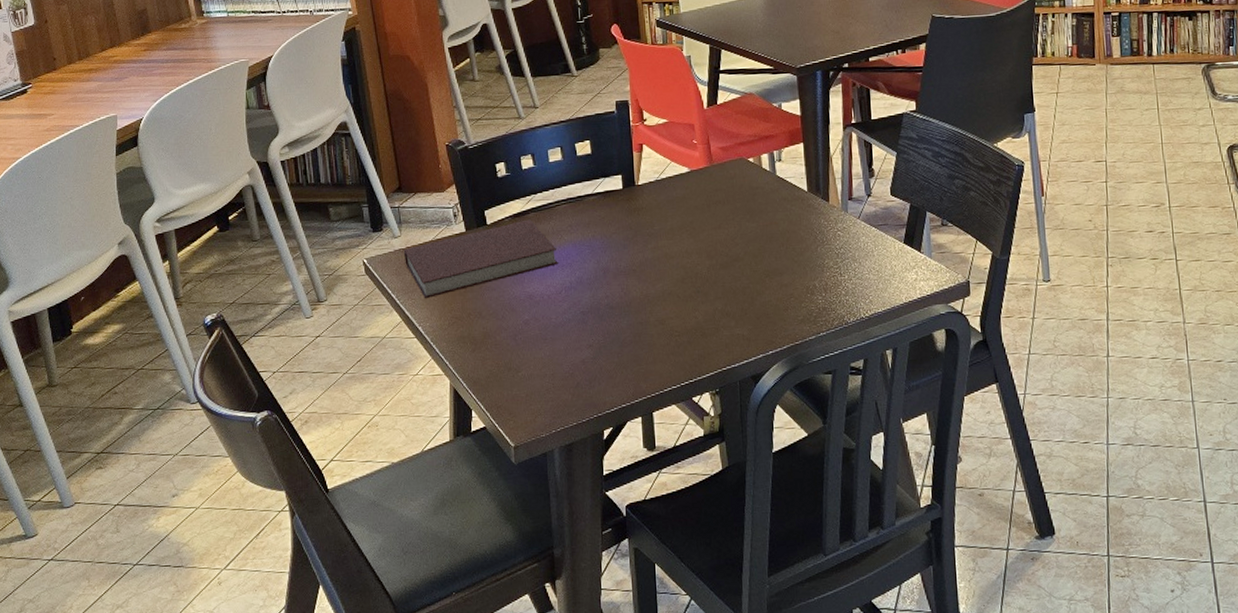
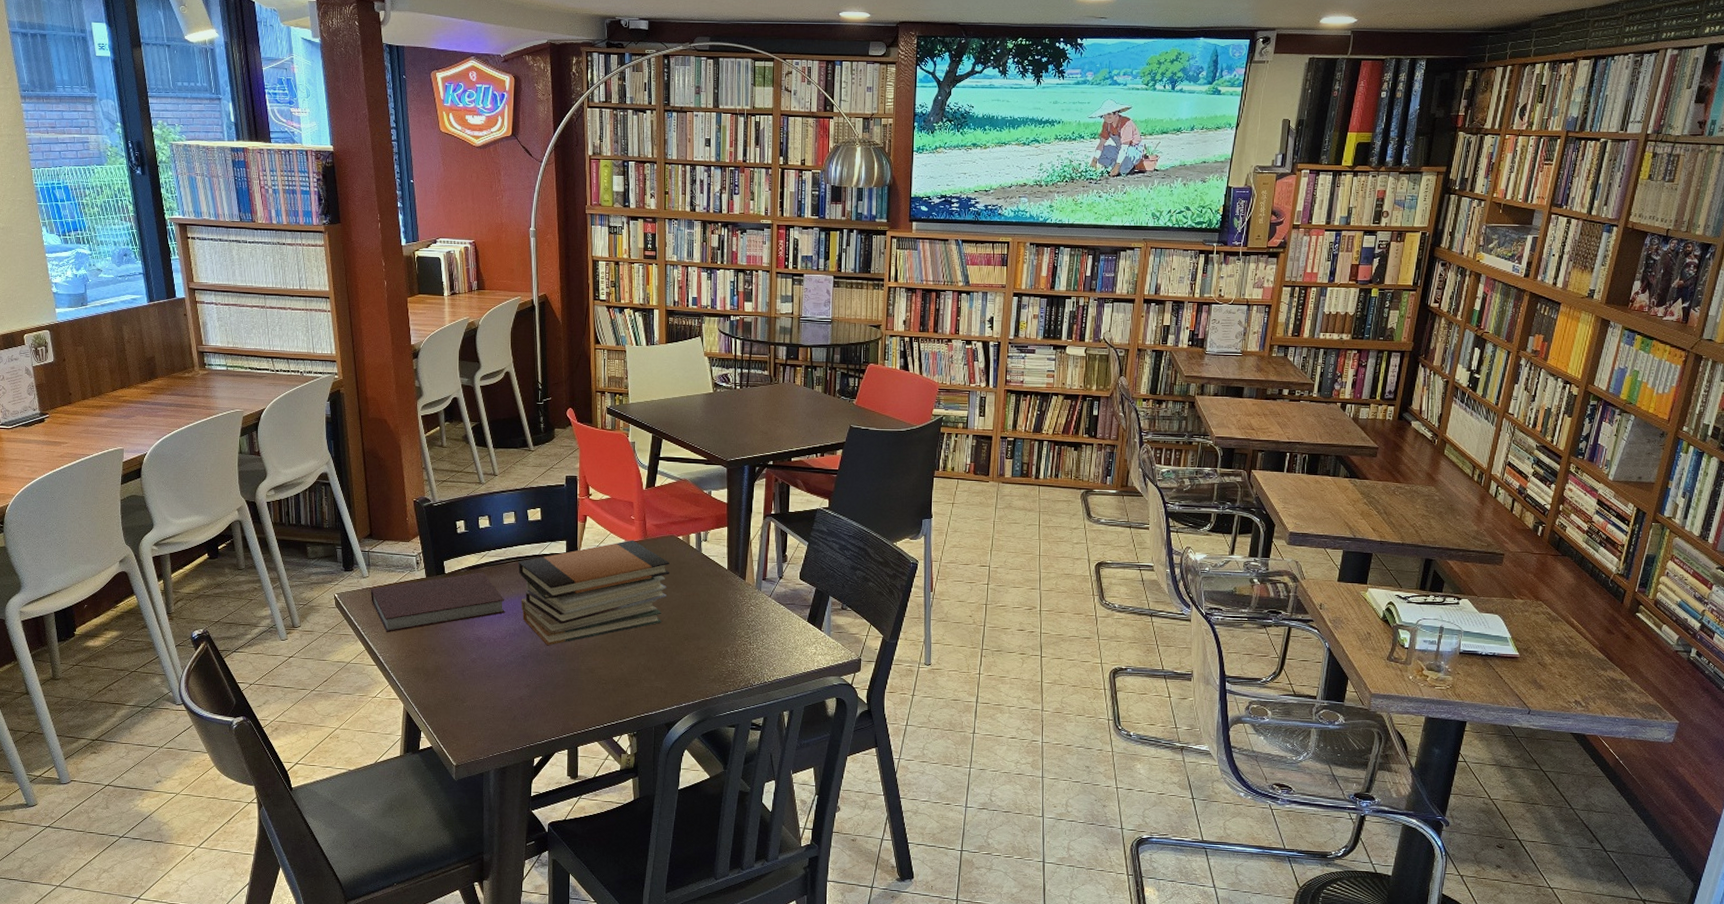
book stack: none [569,167,742,298] -> present [518,540,670,646]

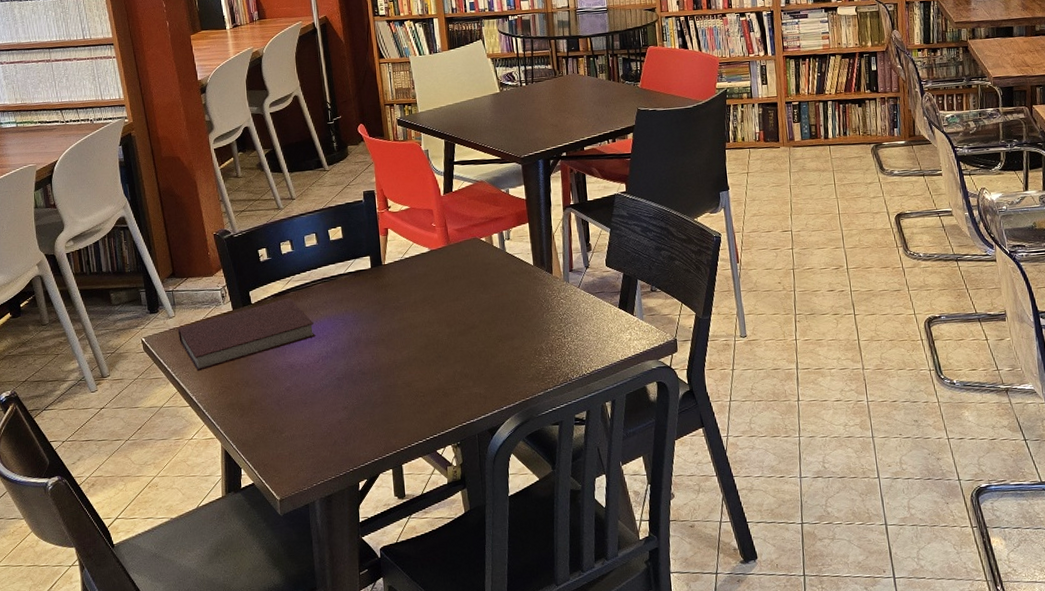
book stack: present [518,540,670,646] -> none [324,247,477,365]

